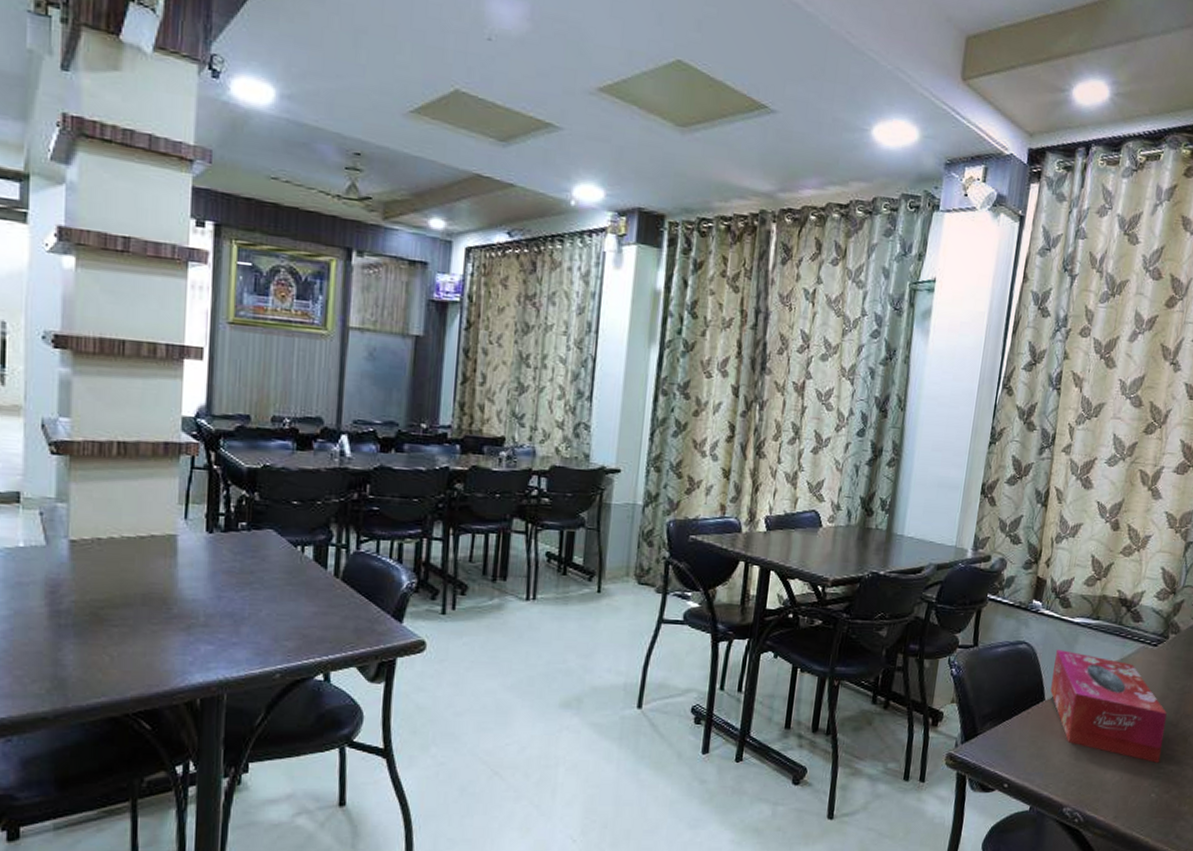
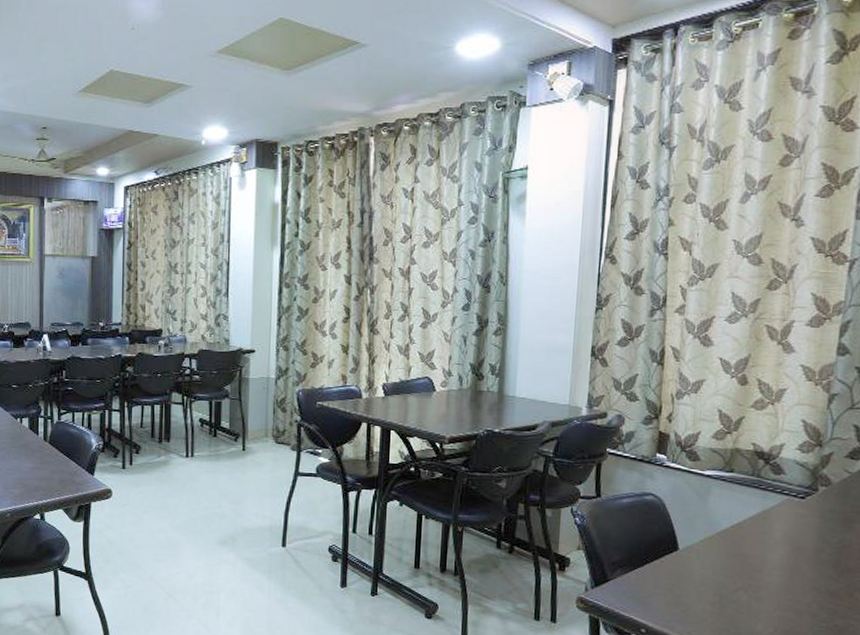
tissue box: present [1050,649,1167,763] -> none [684,501,824,617]

